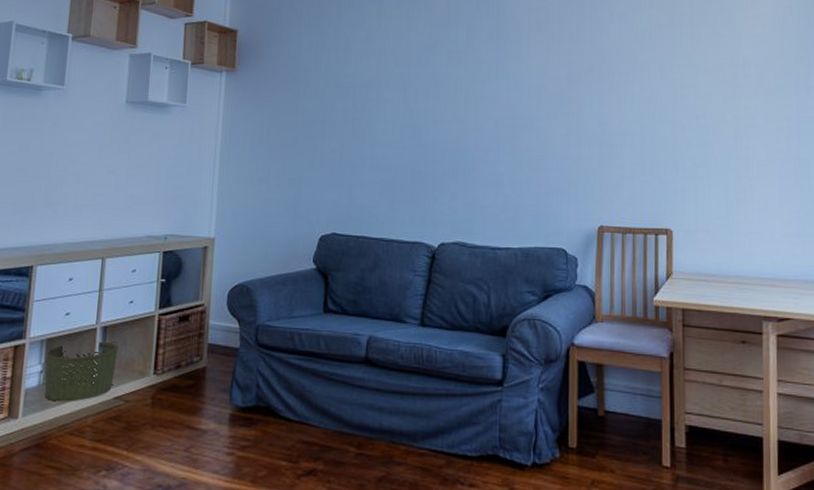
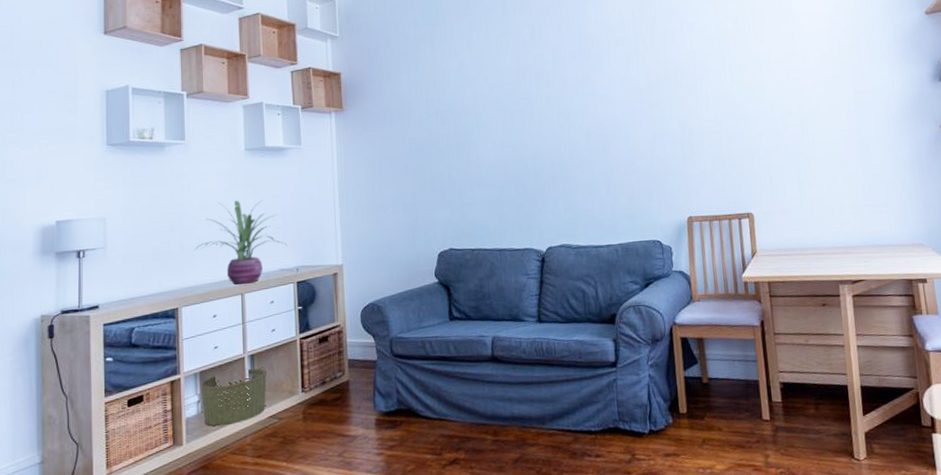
decorative plant: none [58,156,158,249] -> present [194,200,288,286]

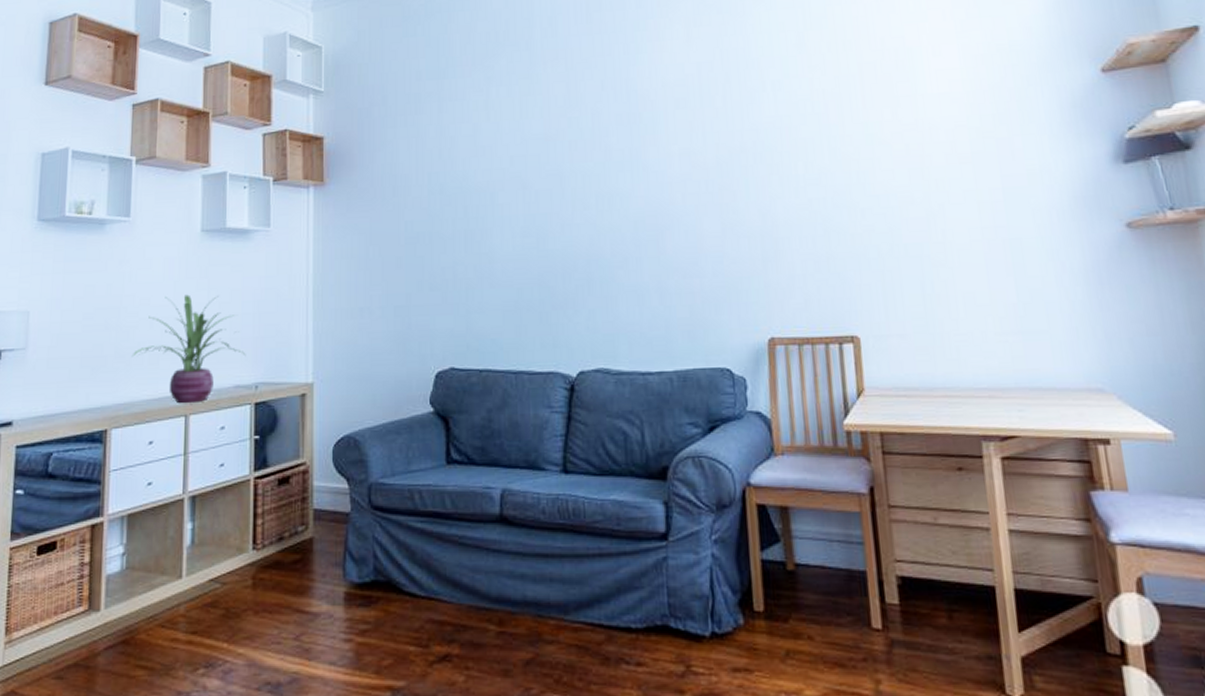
basket: present [200,366,268,427] -> none [126,512,211,589]

